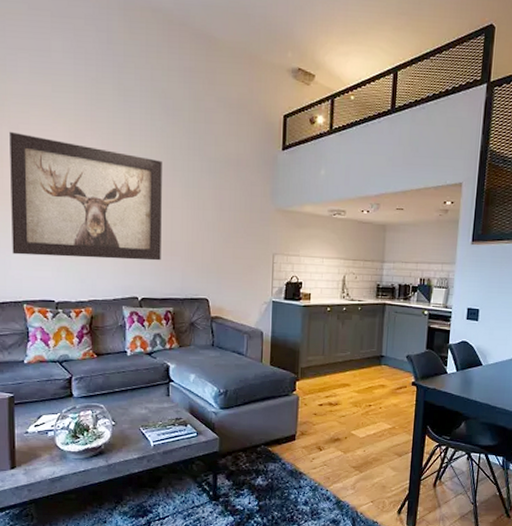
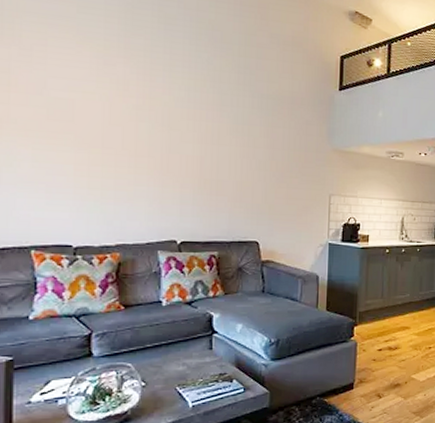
wall art: present [8,132,162,261] -> none [18,53,208,201]

